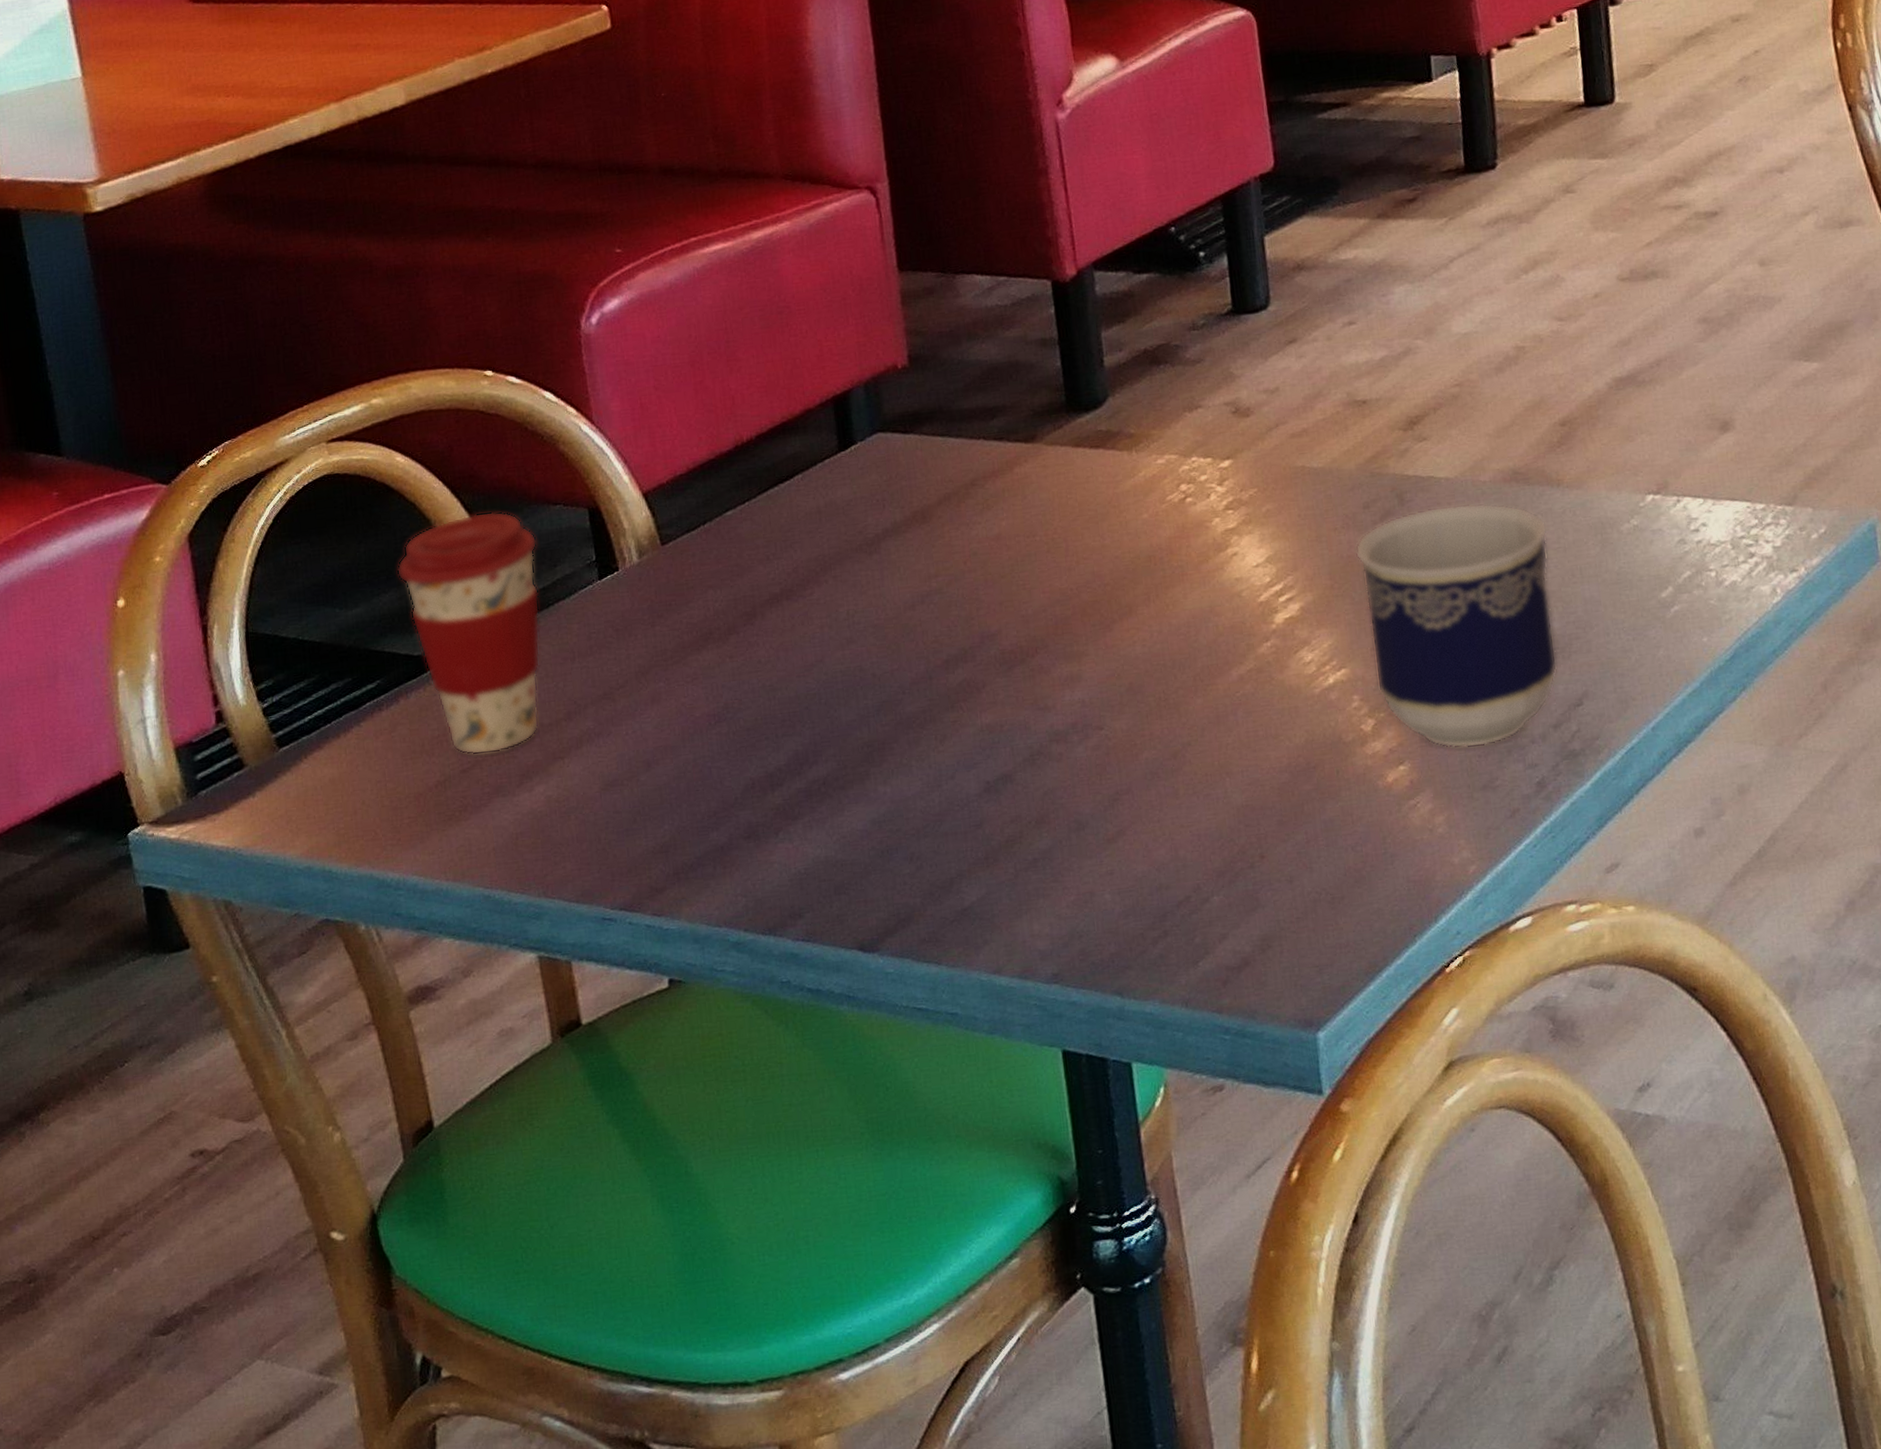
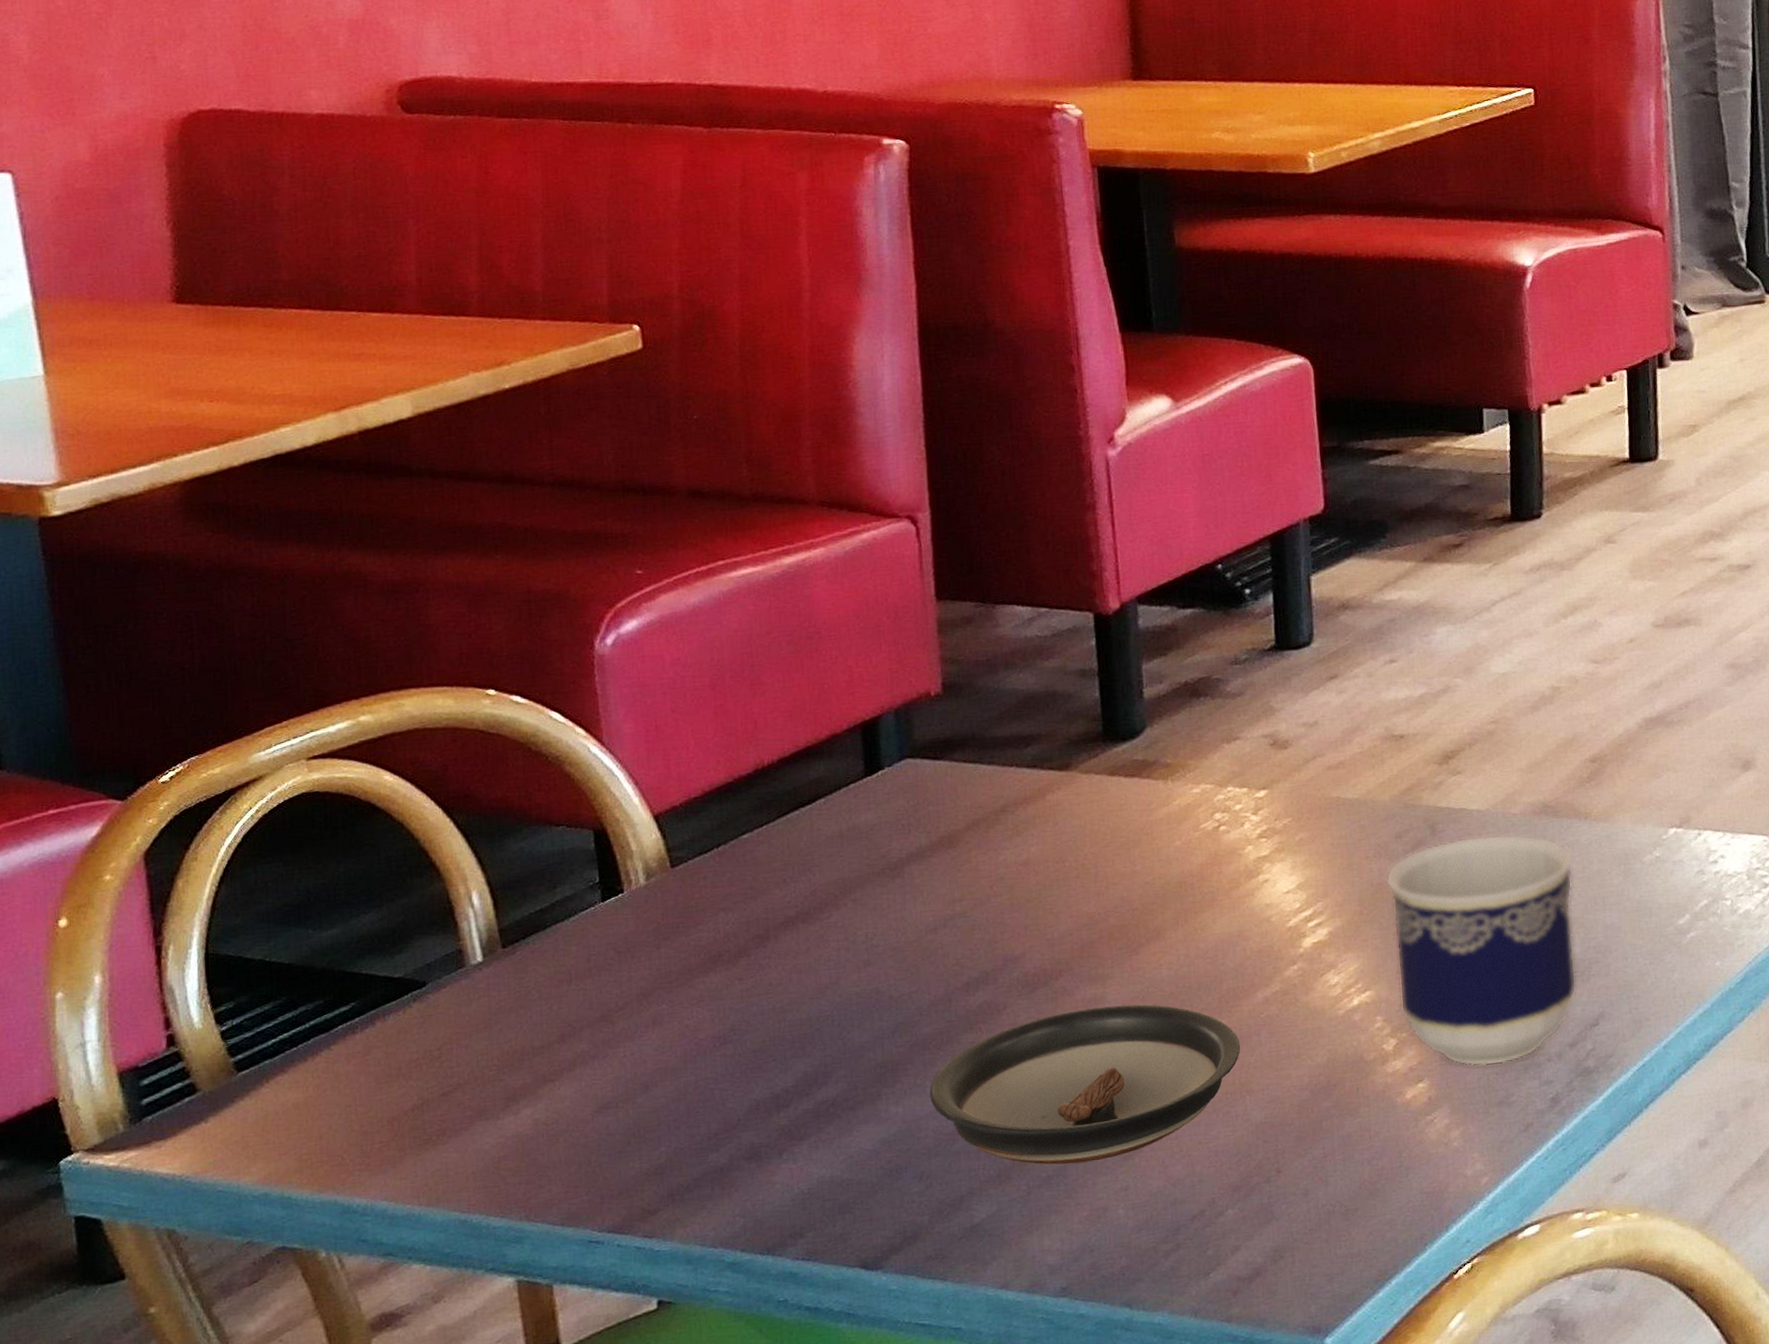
coffee cup: present [396,511,541,755] -> none [379,832,536,1078]
saucer: none [915,682,1218,848] -> present [929,1004,1241,1165]

